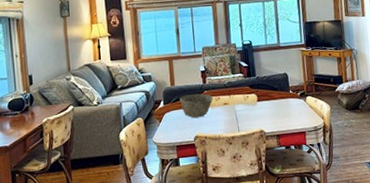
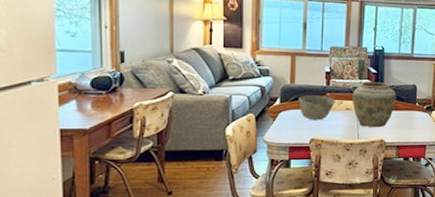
vase: none [228,74,270,120] -> present [352,82,396,128]

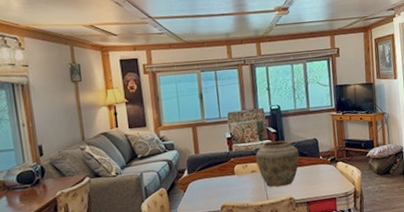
bowl: present [299,95,335,121] -> none [205,161,240,188]

